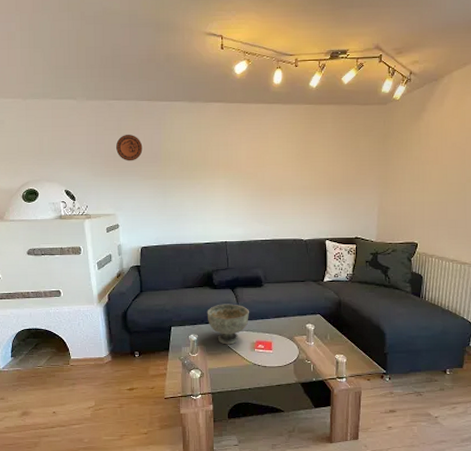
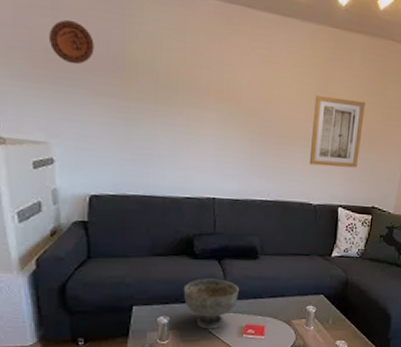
wall art: none [297,154,340,209] -> present [309,95,366,168]

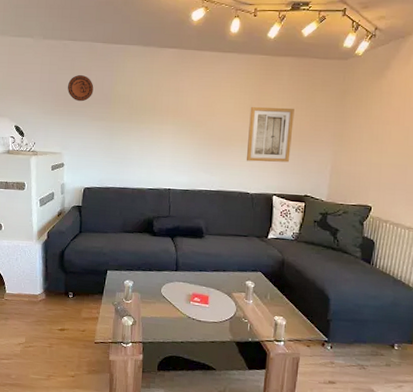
decorative bowl: present [183,278,239,329] -> none [144,252,187,295]

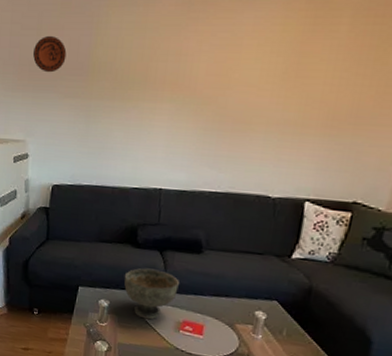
decorative bowl: none [144,252,187,295] -> present [124,268,179,320]
wall art: present [246,106,295,163] -> none [270,73,353,155]

